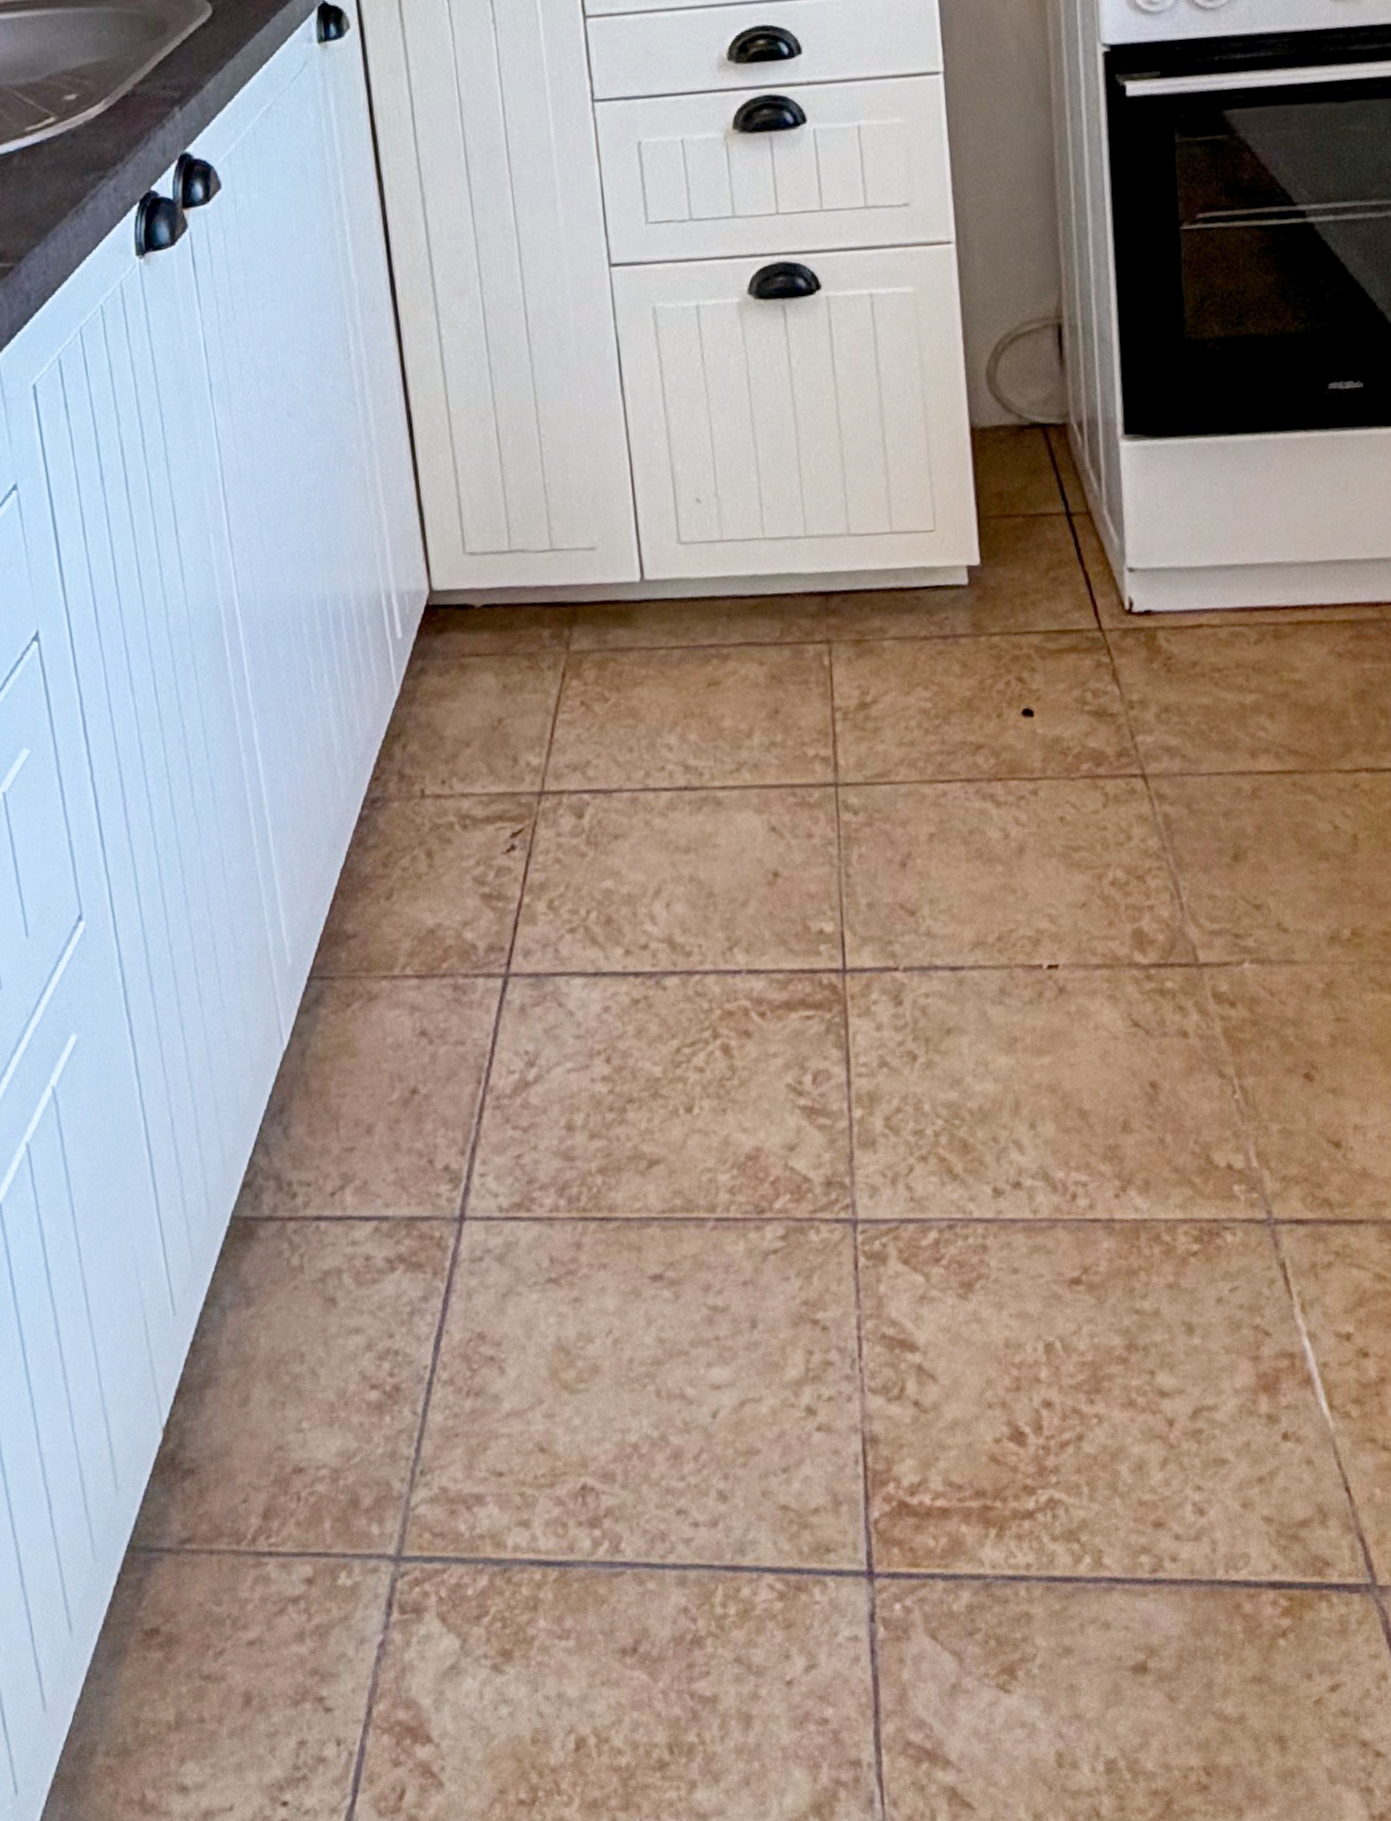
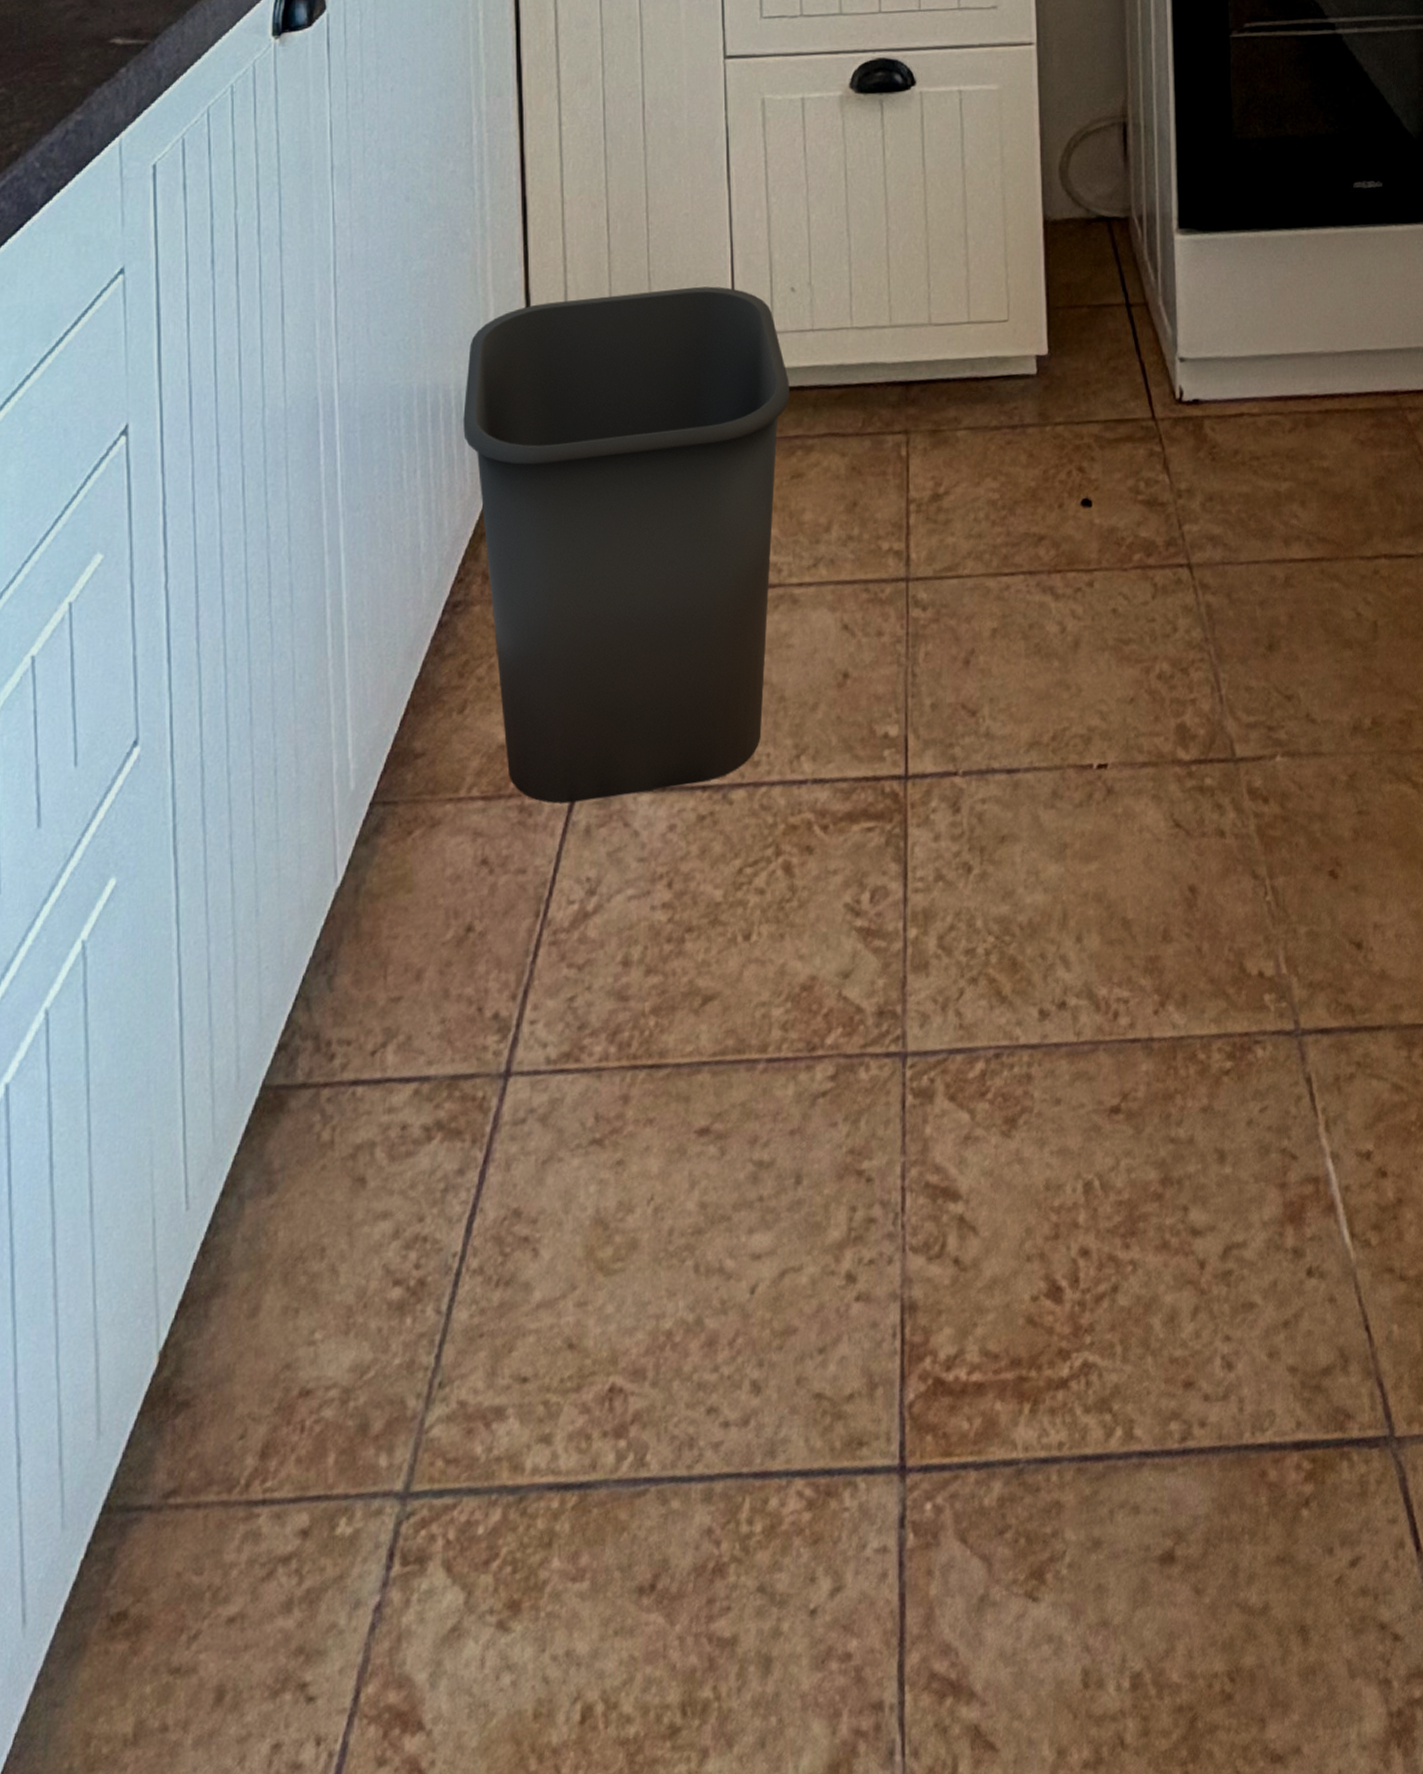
waste bin: none [365,498,701,984] -> present [463,286,790,804]

